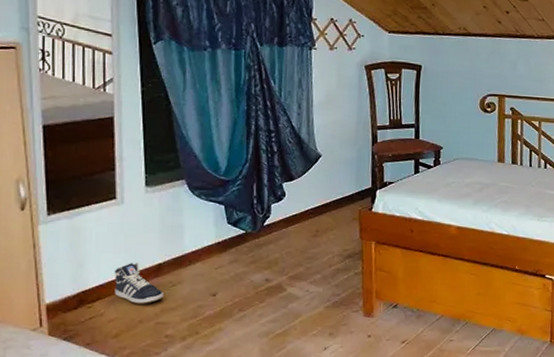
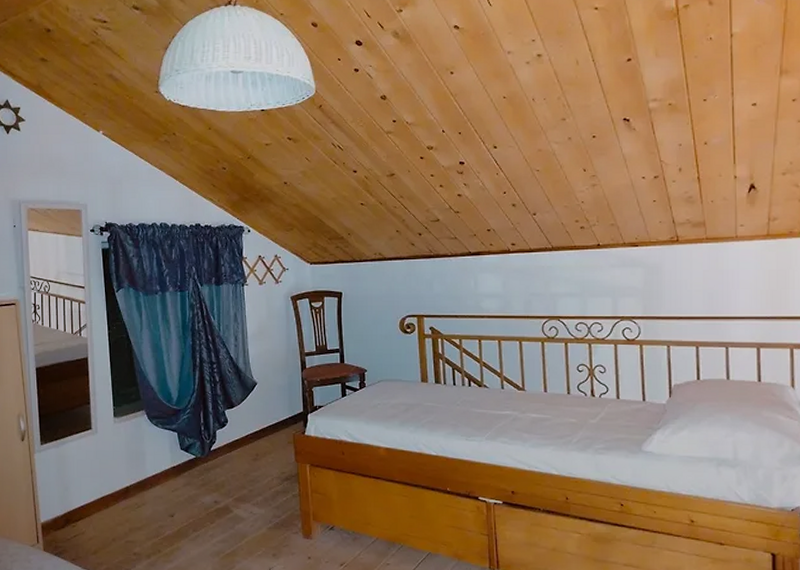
sneaker: present [115,262,164,304] -> none [93,485,131,524]

